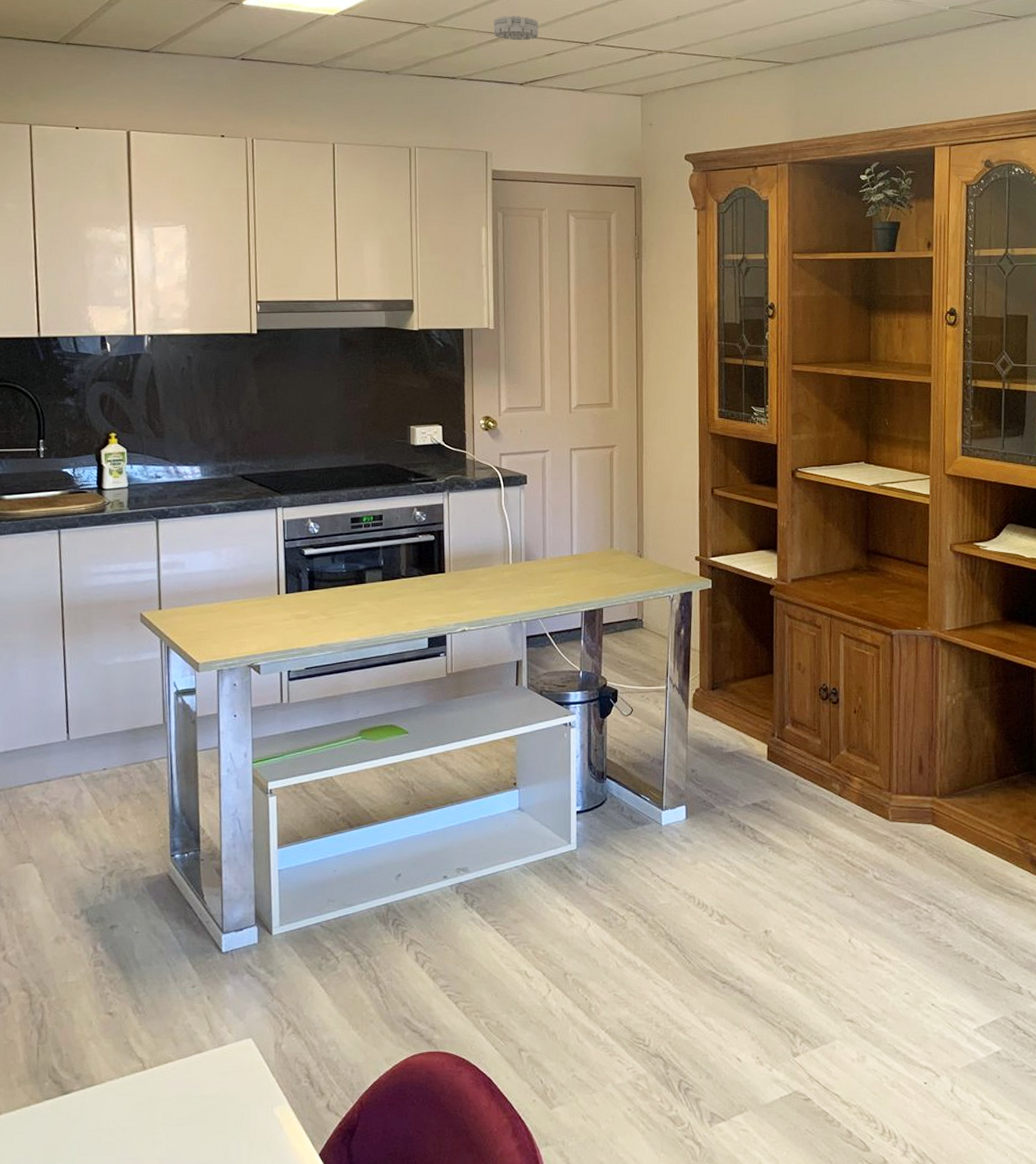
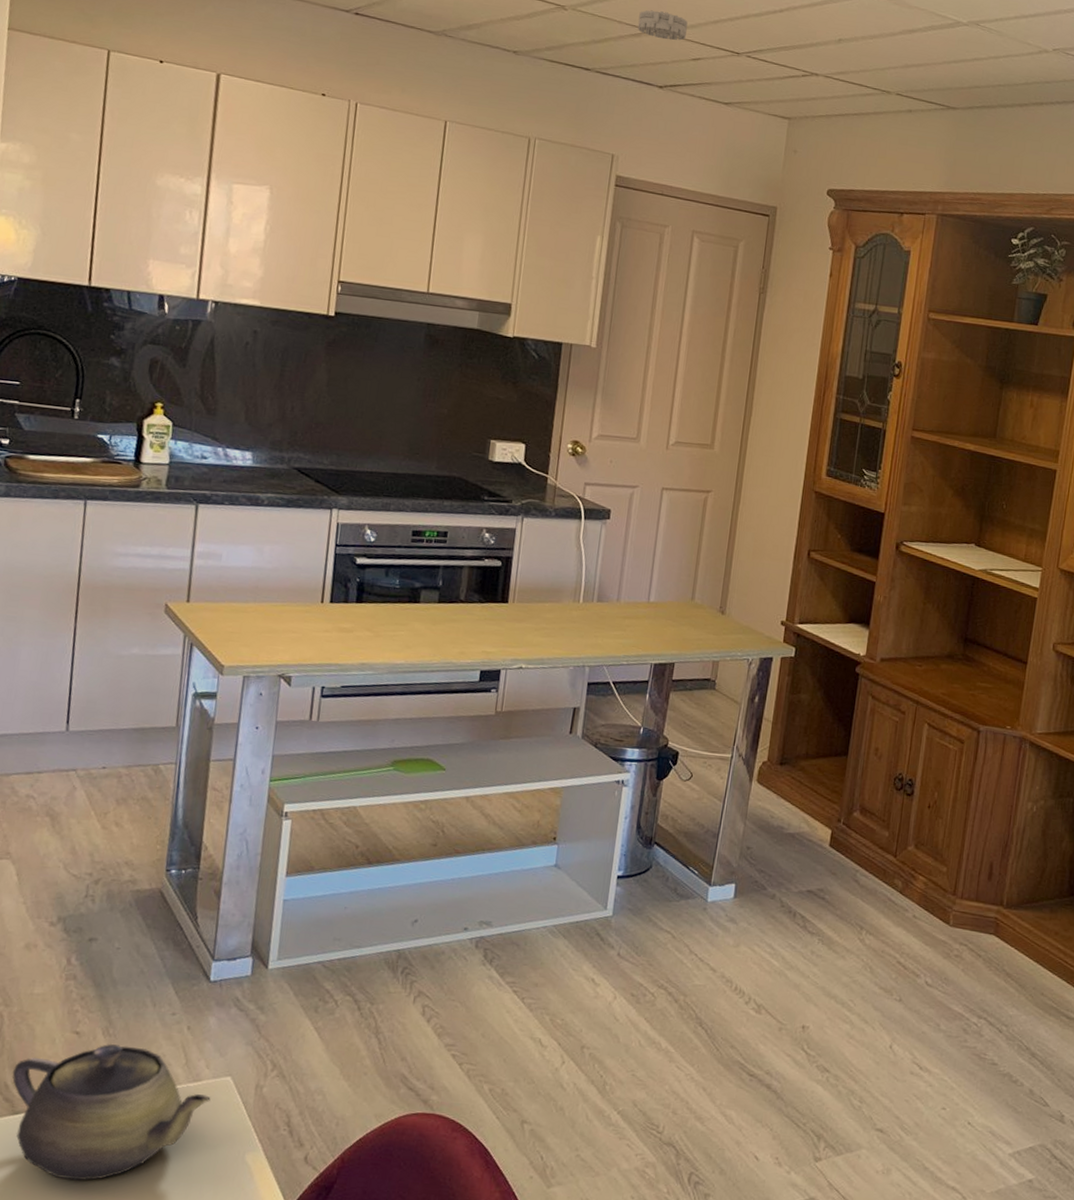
teapot: none [57,1019,236,1150] -> present [11,1043,211,1181]

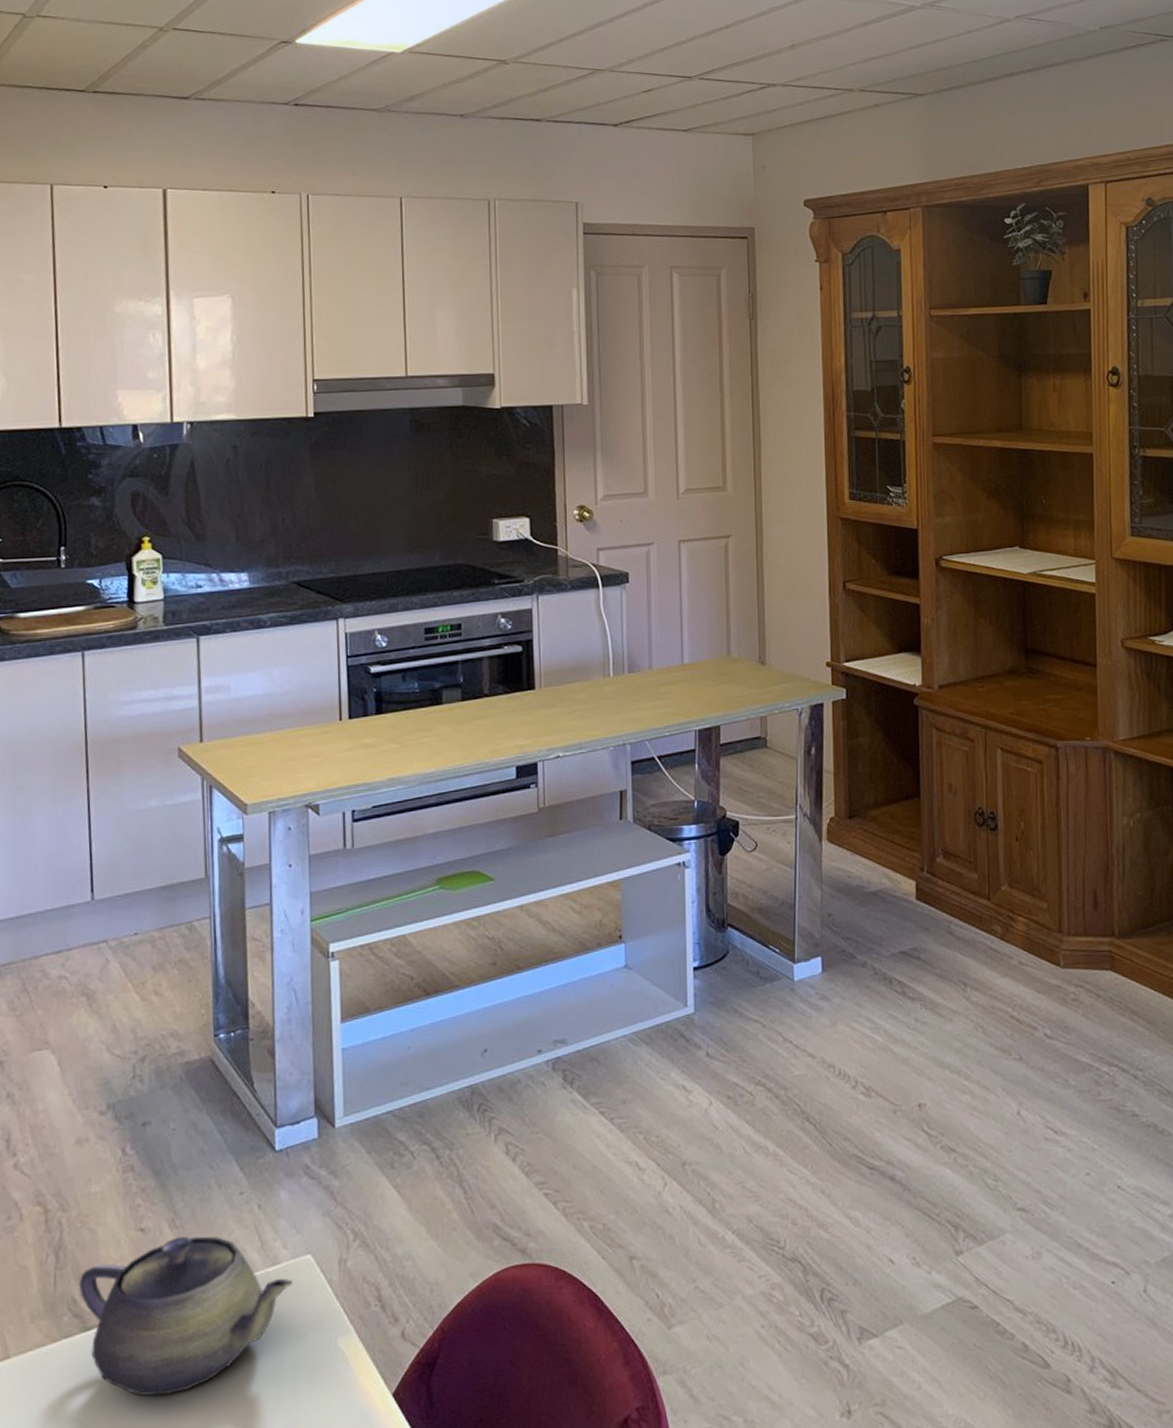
smoke detector: present [637,10,688,41] -> none [583,48,634,77]

